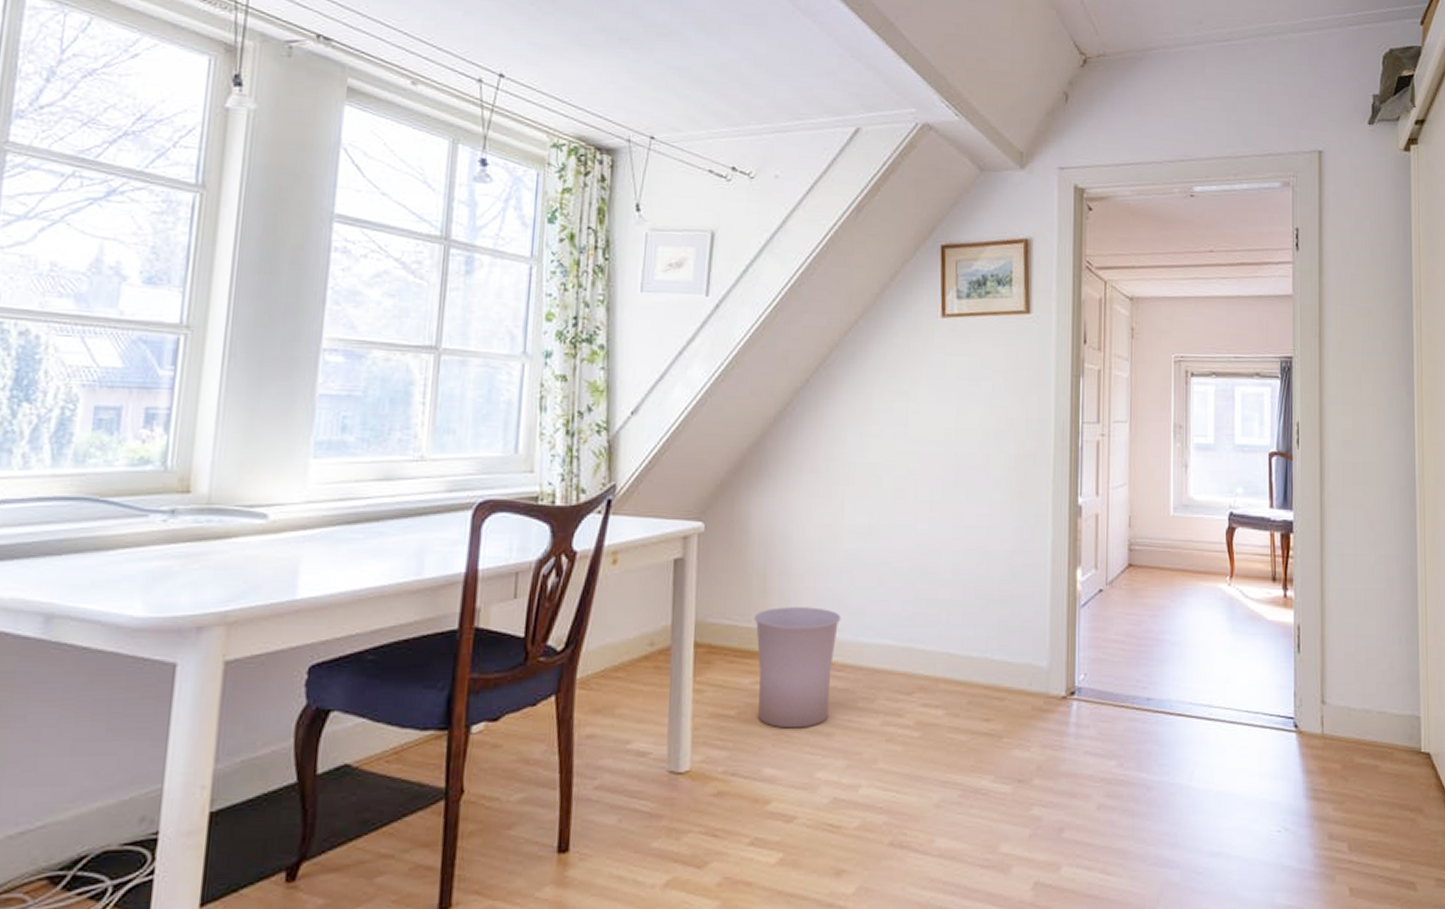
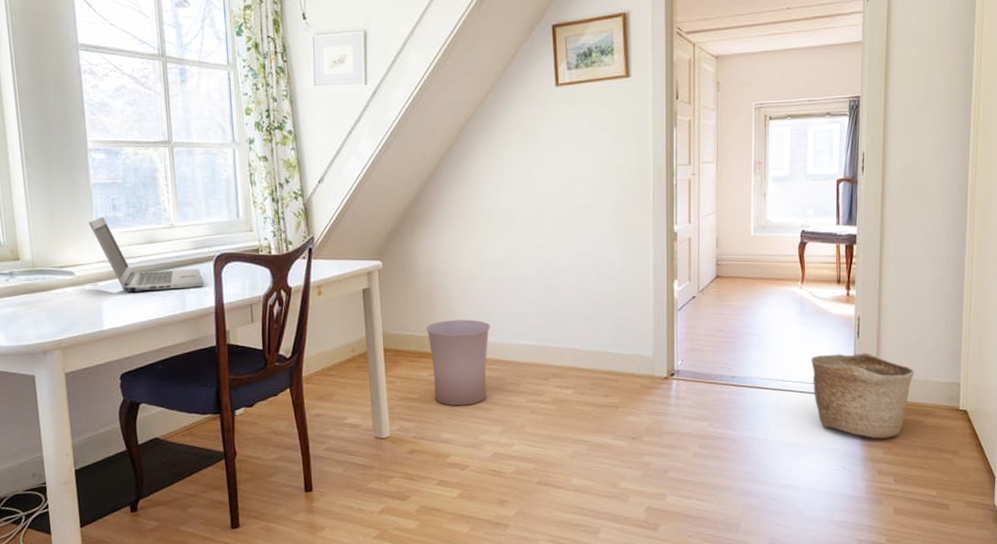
laptop: none [303,439,454,548] -> present [89,216,204,292]
basket: none [1244,672,1366,789] -> present [811,352,914,439]

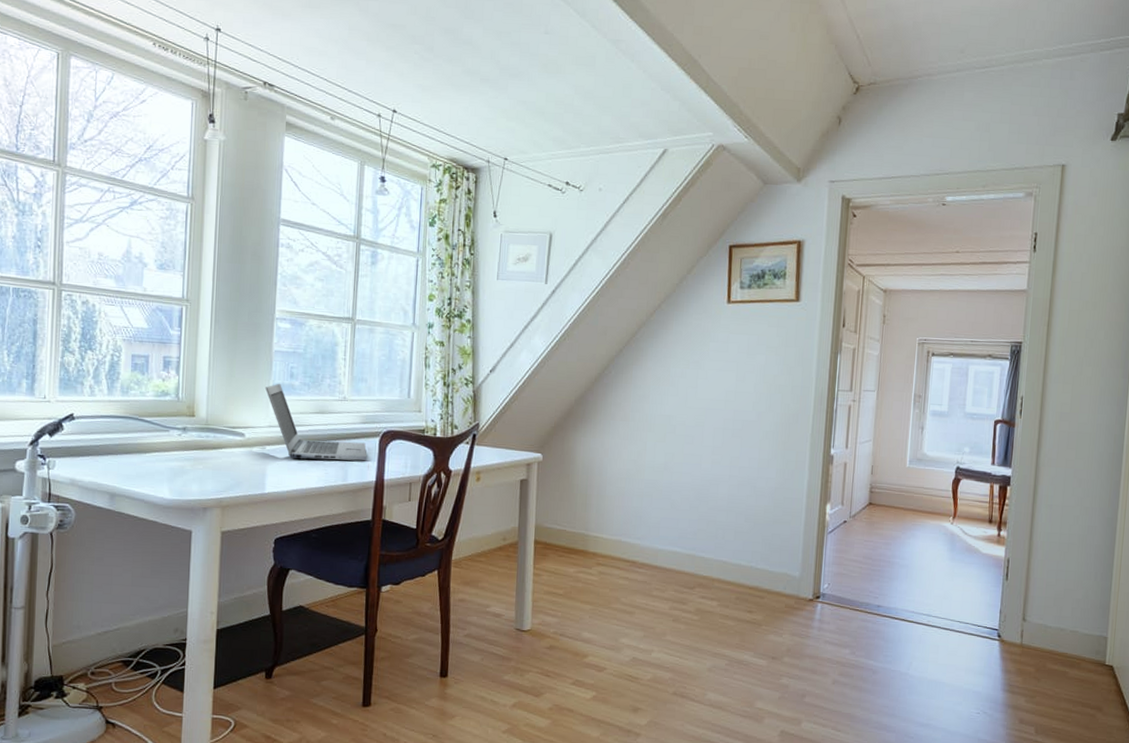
waste bin: present [425,319,491,406] -> none [577,519,642,607]
basket: present [811,352,914,439] -> none [958,593,1061,686]

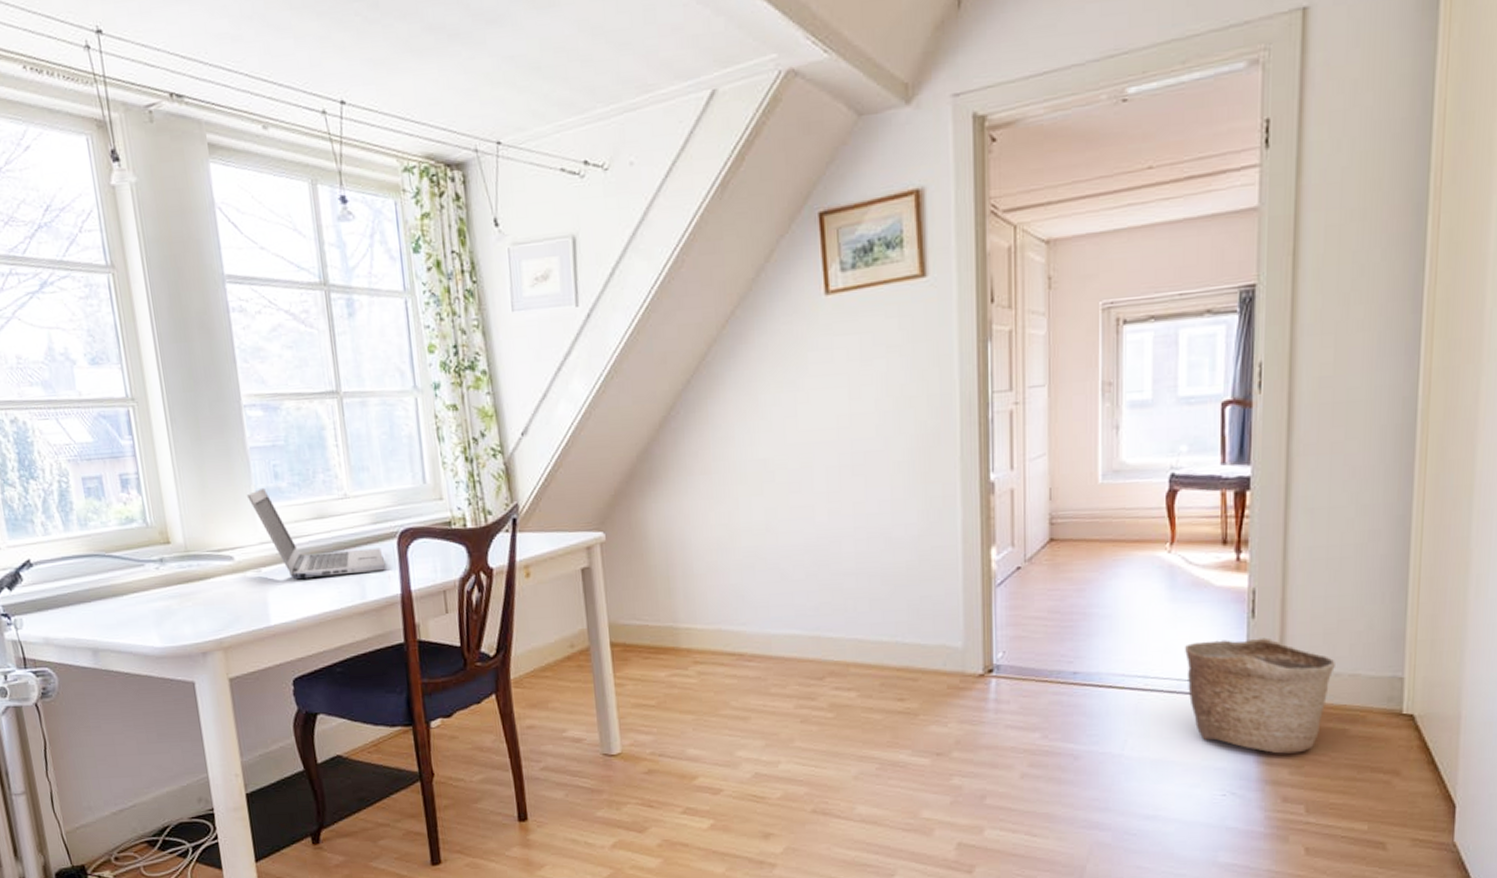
basket: none [958,593,1061,686] -> present [1185,637,1335,754]

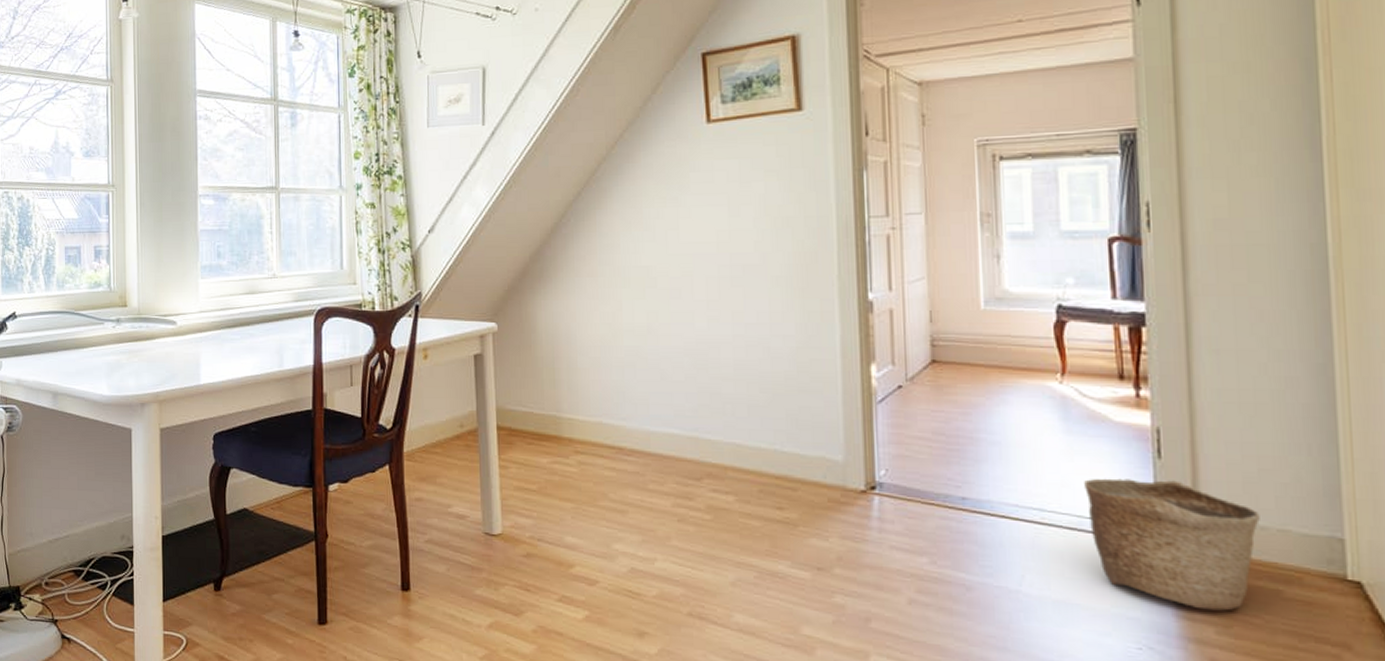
laptop: present [247,487,386,579] -> none [194,264,303,346]

